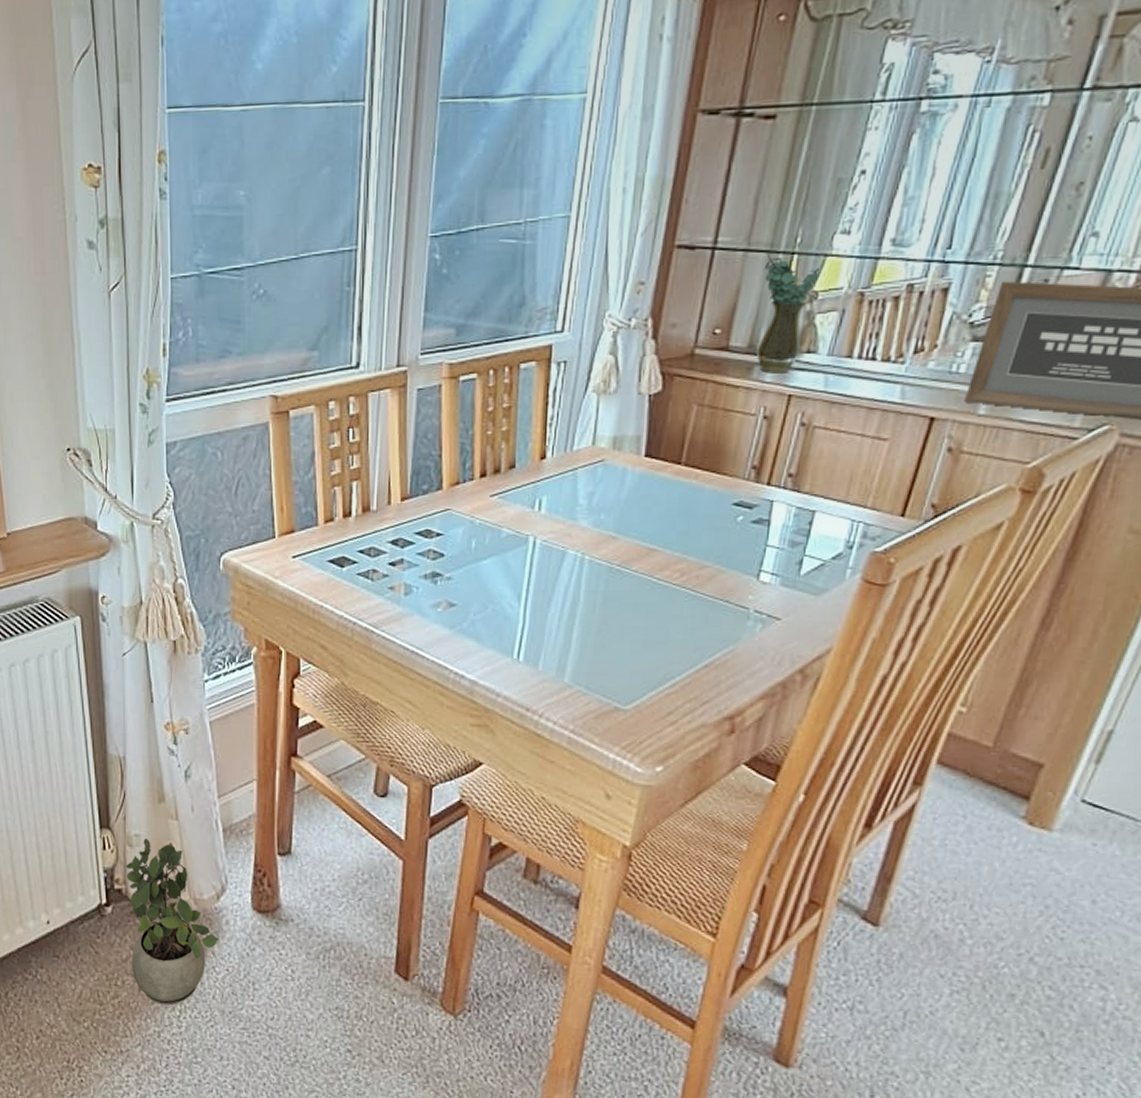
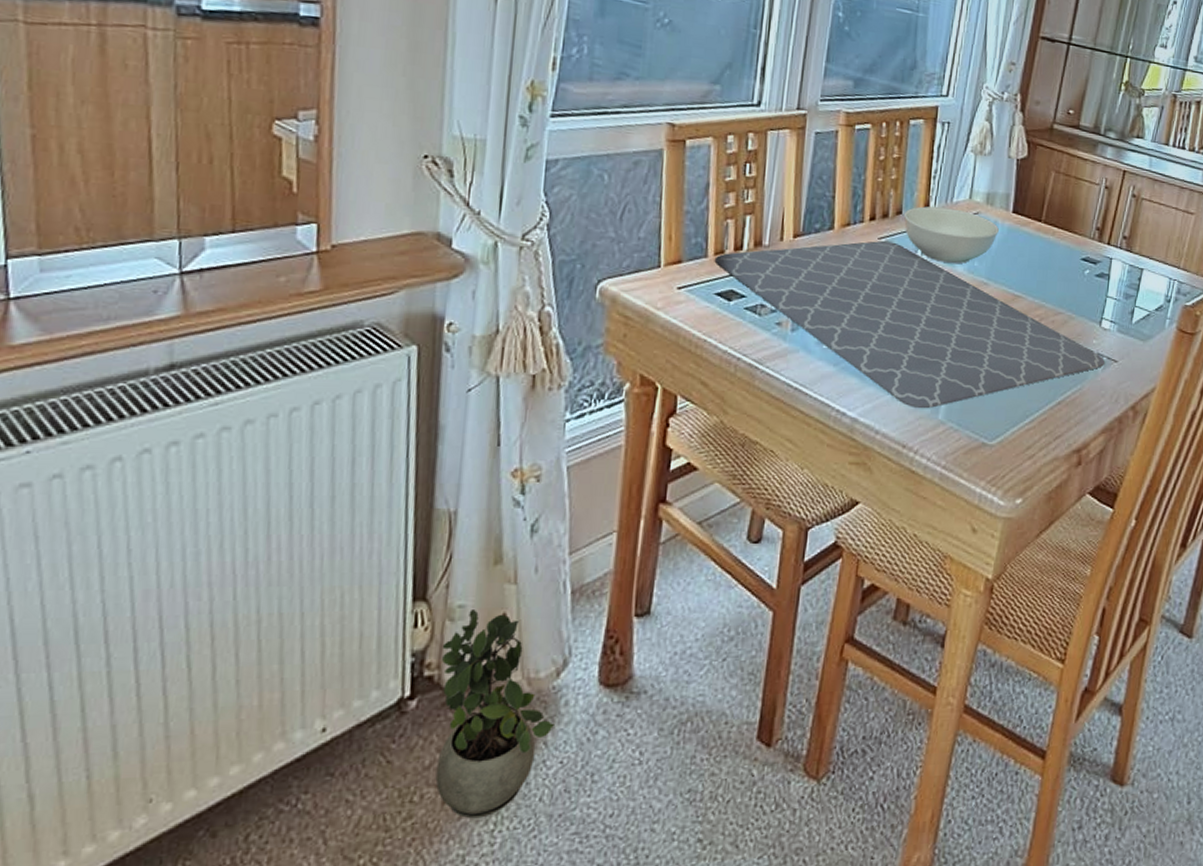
placemat: none [325,498,764,672] -> present [714,241,1104,409]
bowl: none [517,457,629,518] -> present [903,206,999,264]
vase: present [757,254,820,374] -> none [1100,54,1146,153]

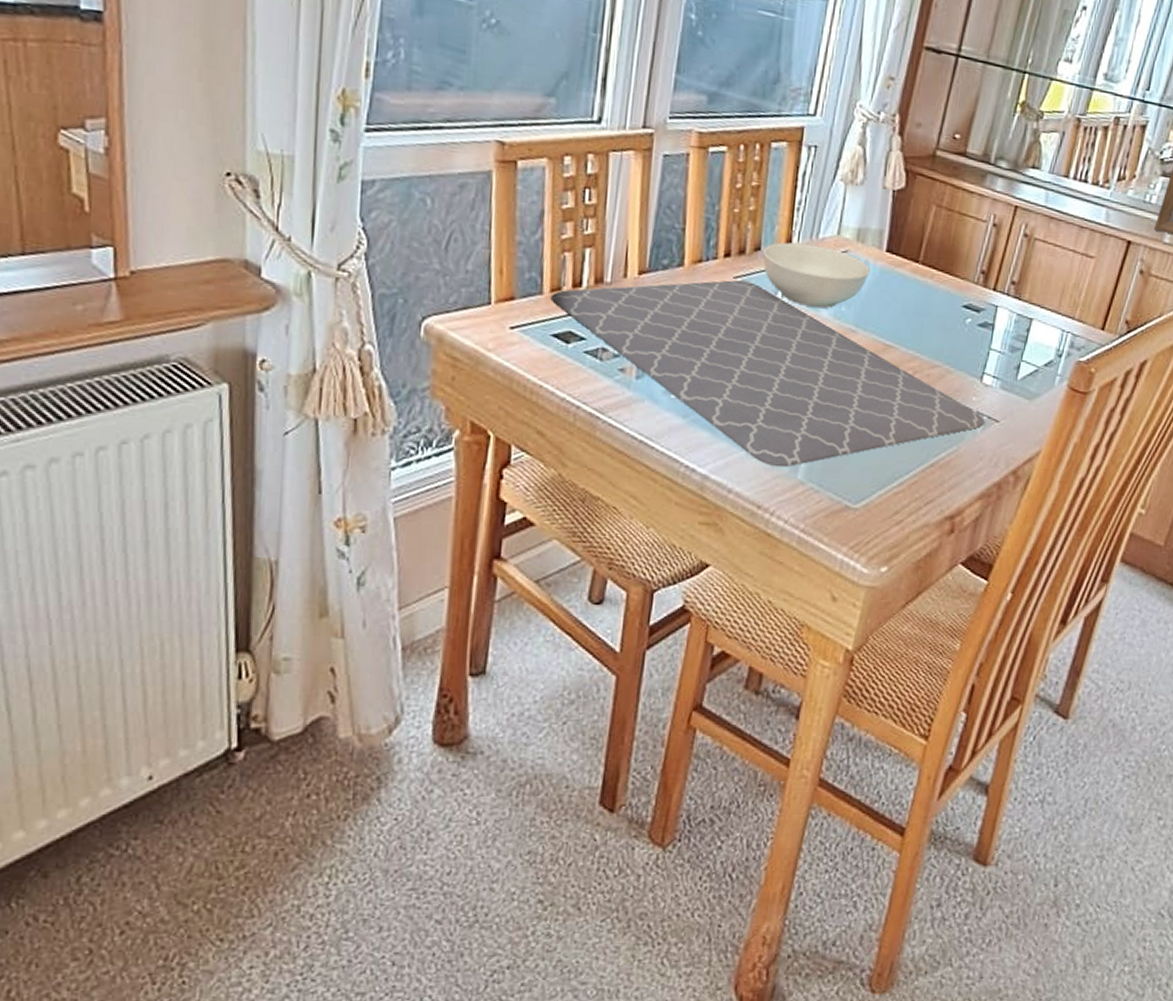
potted plant: present [435,608,554,819] -> none [267,661,388,871]

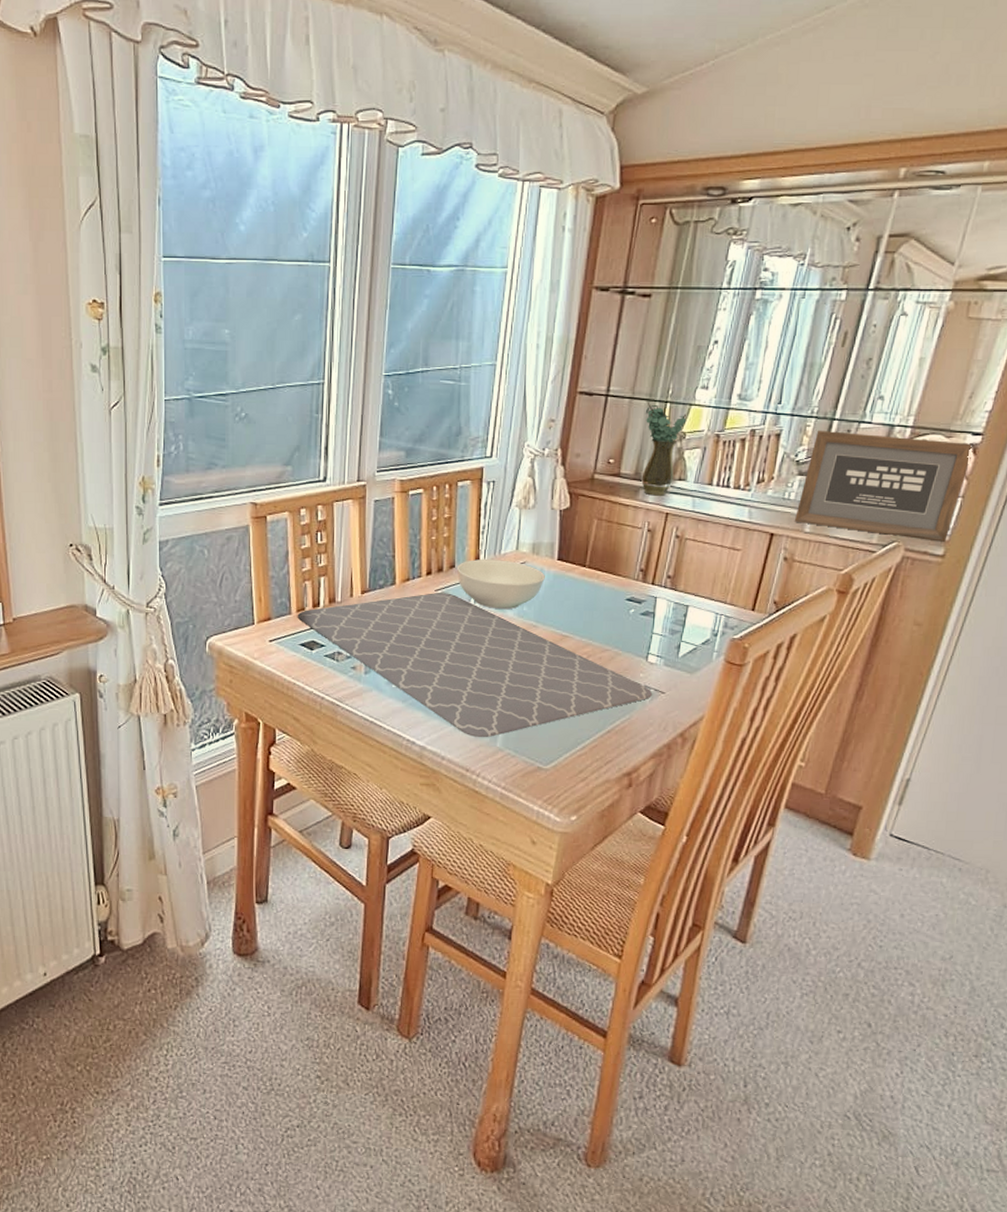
vase: none [990,69,1046,185] -> present [641,401,687,496]

